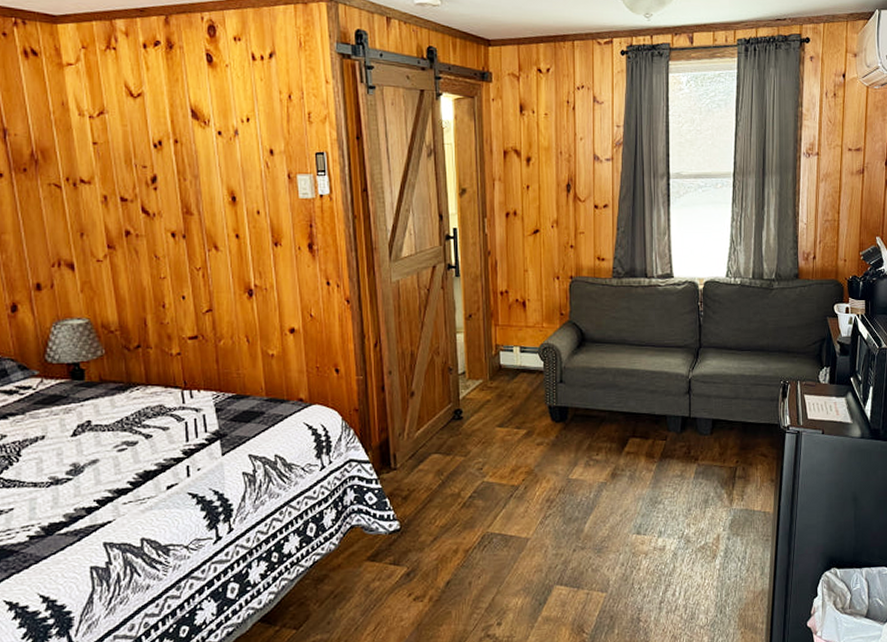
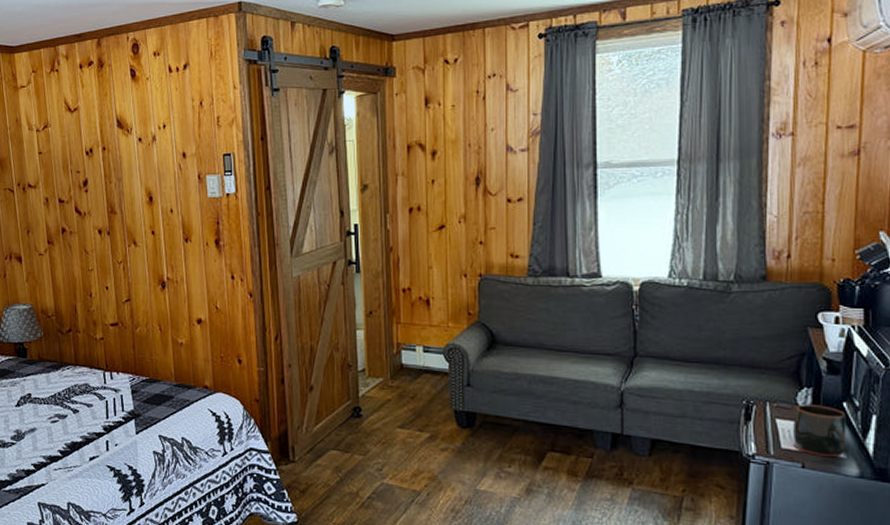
mug: none [816,381,853,424] -> present [793,404,847,458]

